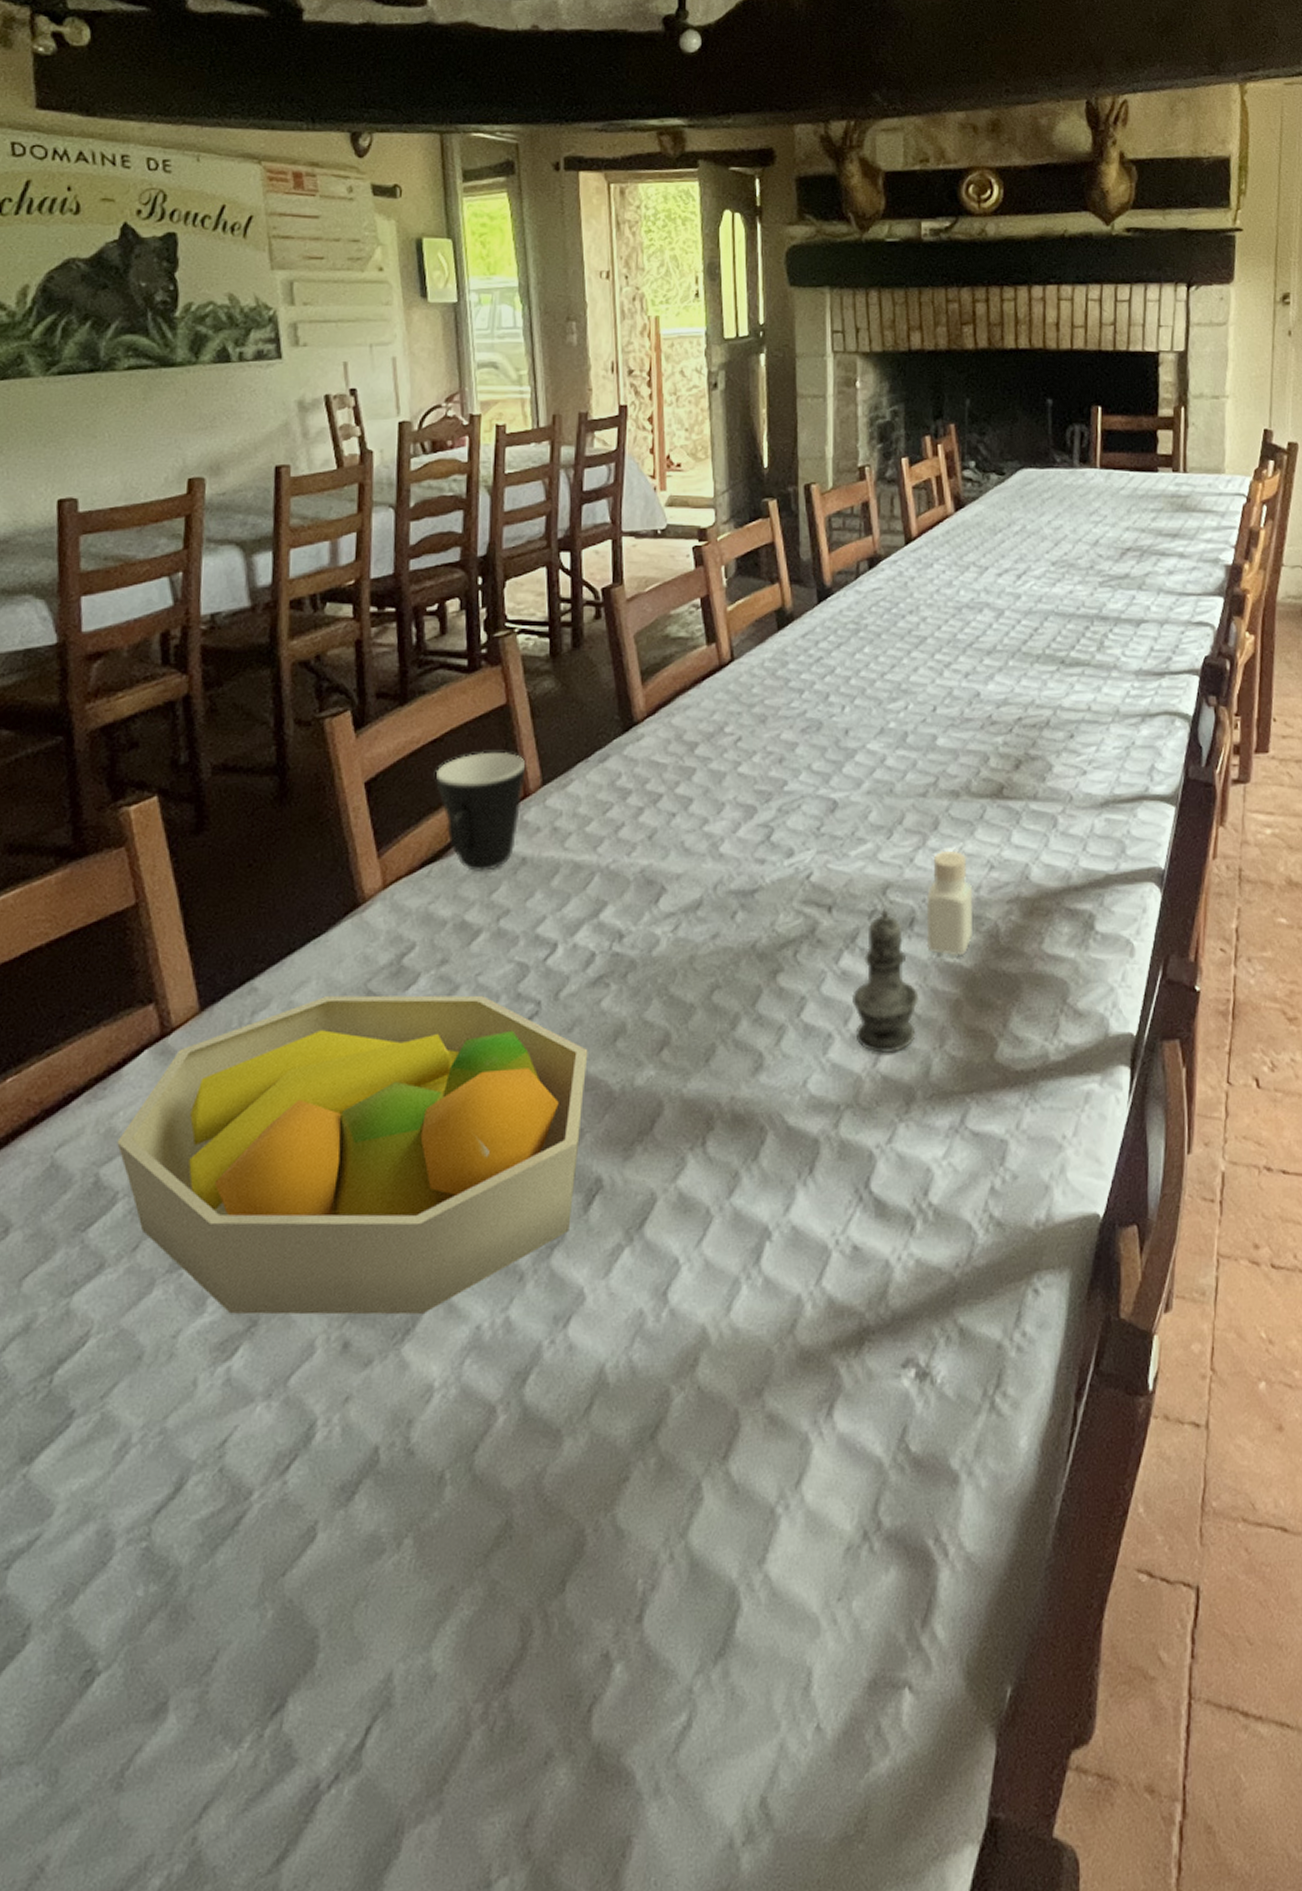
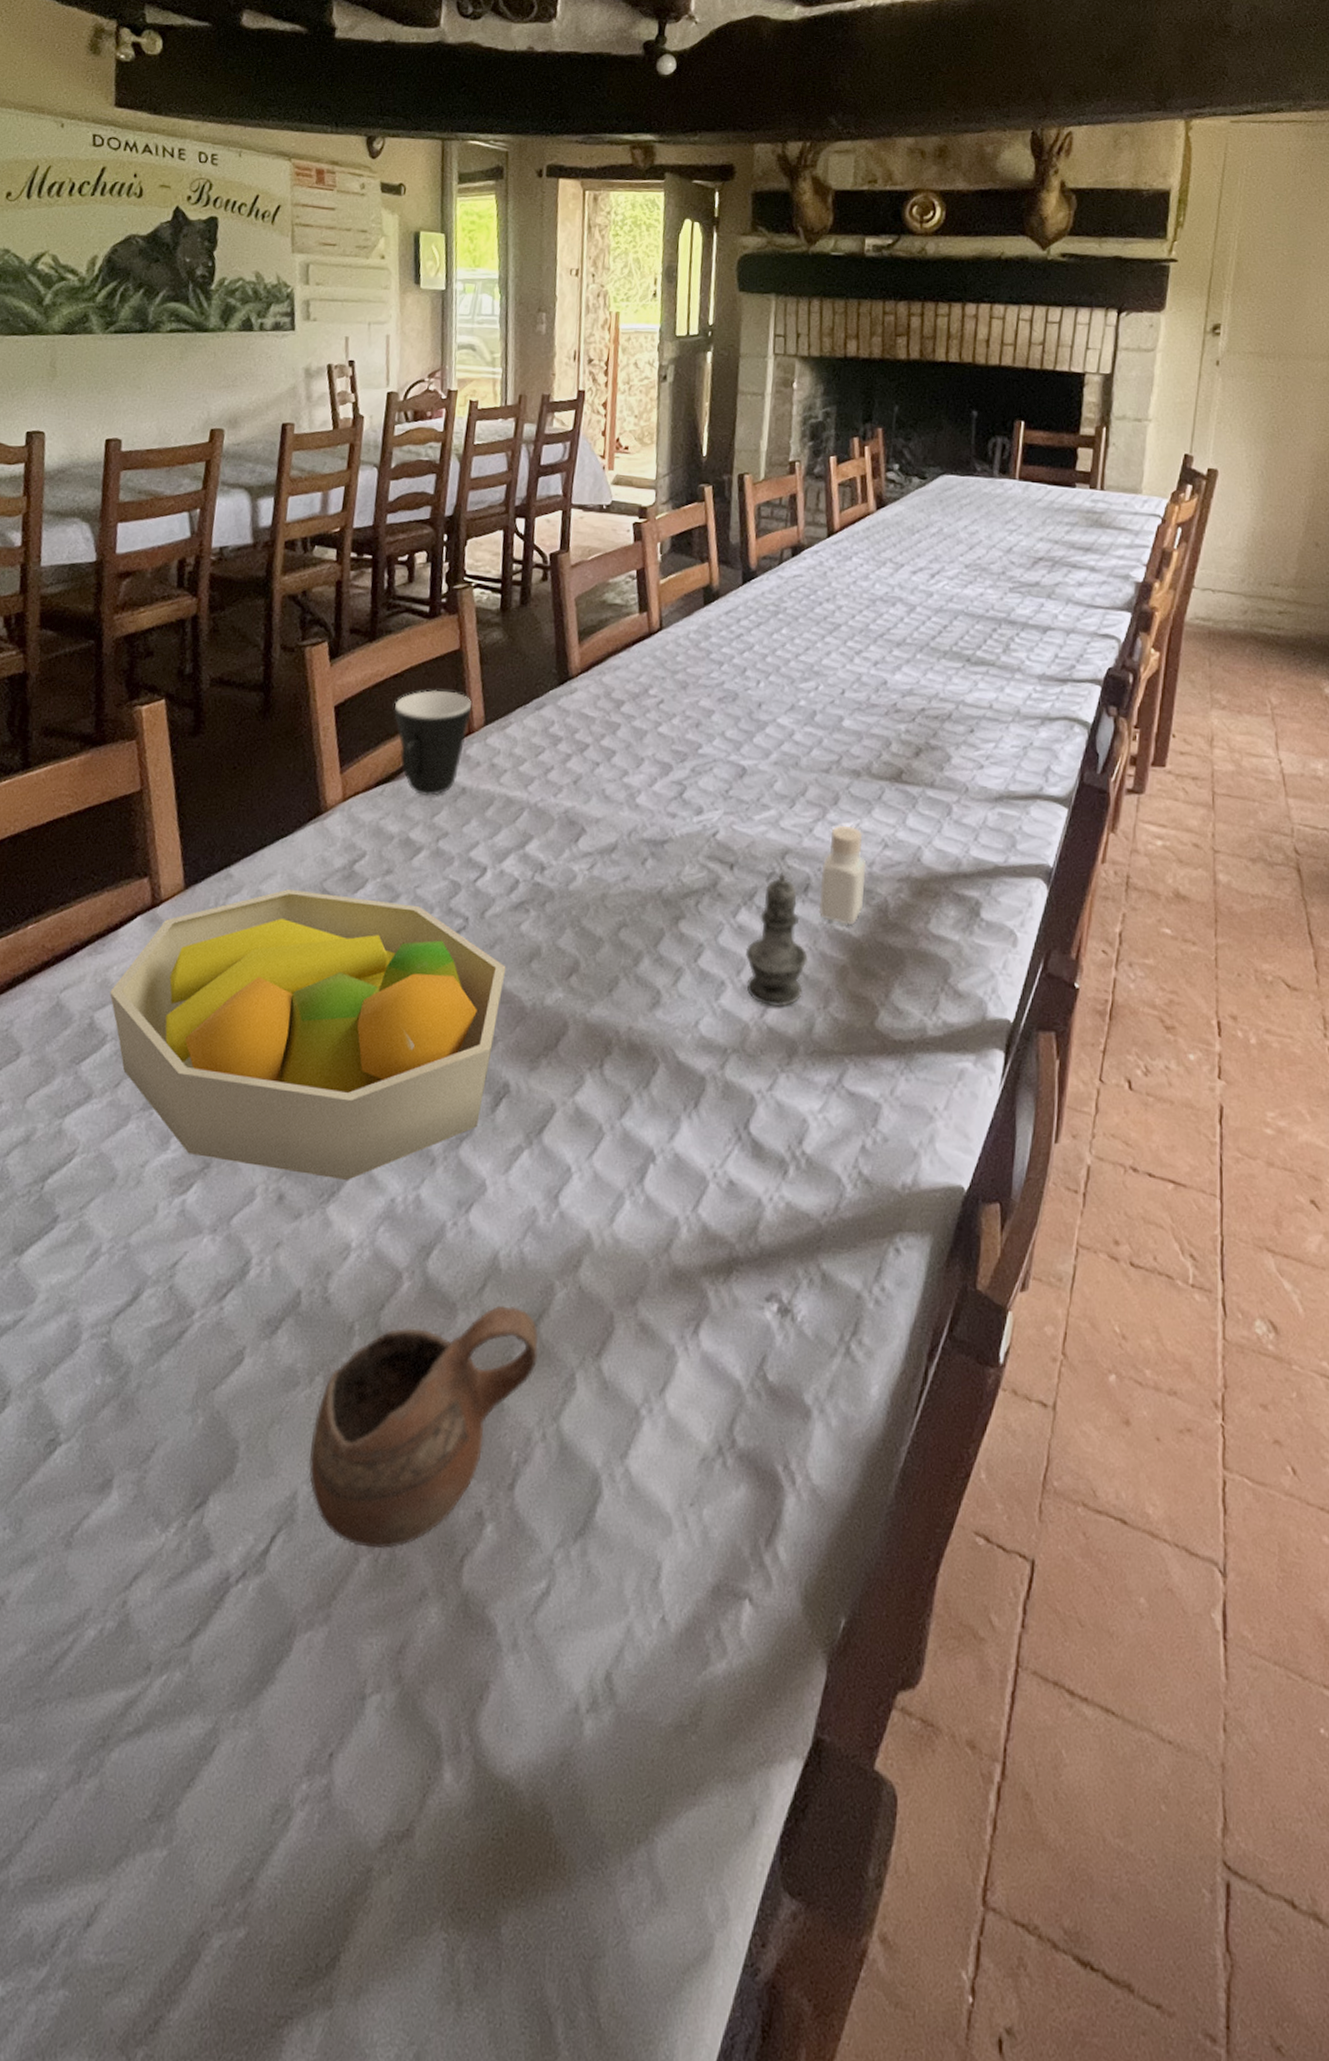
cup: none [403,1420,659,1718] -> present [308,1305,539,1549]

